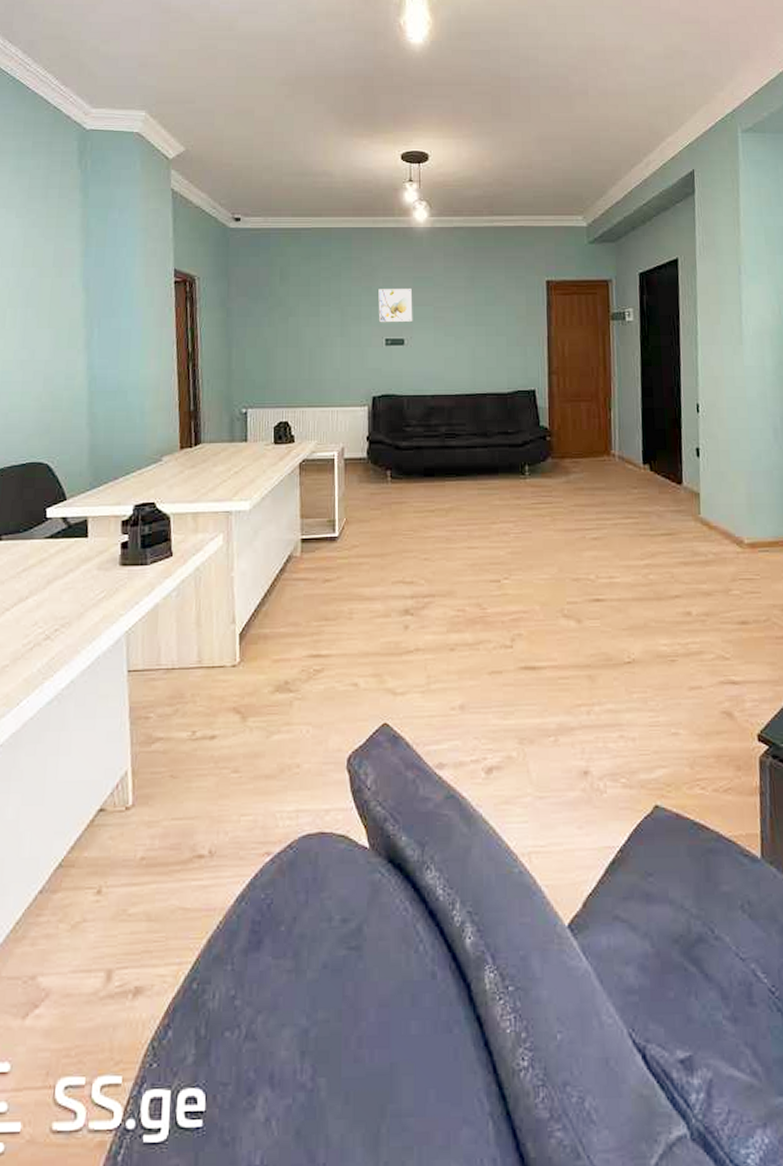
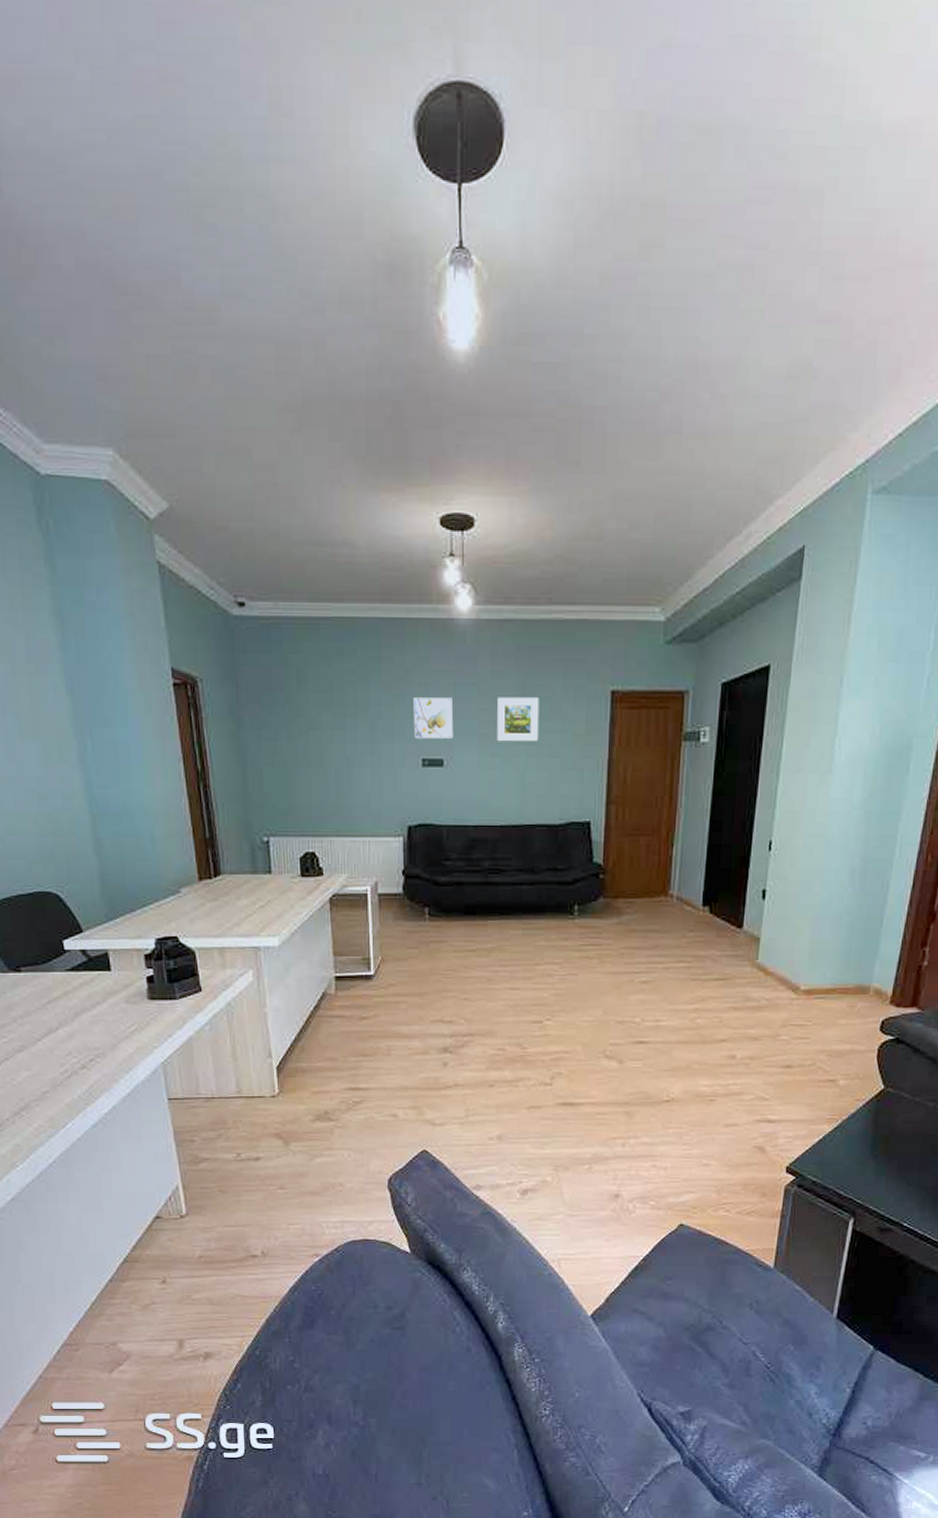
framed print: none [450,287,487,324] -> present [497,697,540,742]

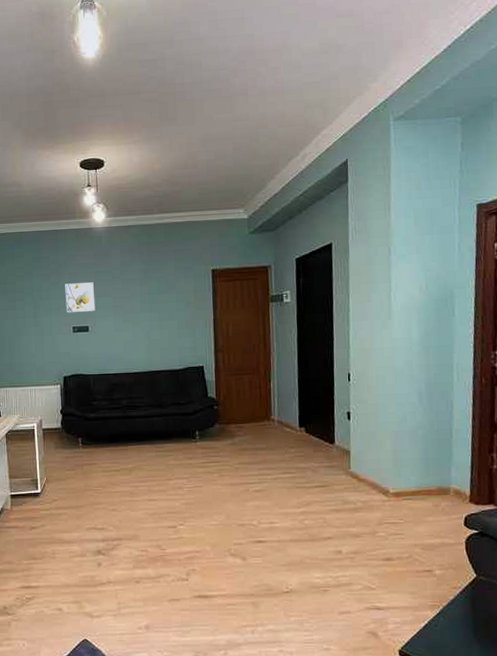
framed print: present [497,697,540,742] -> none [127,278,159,311]

